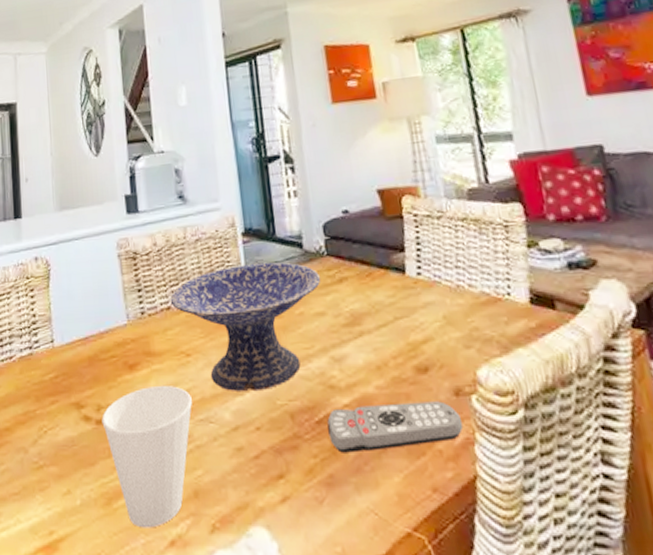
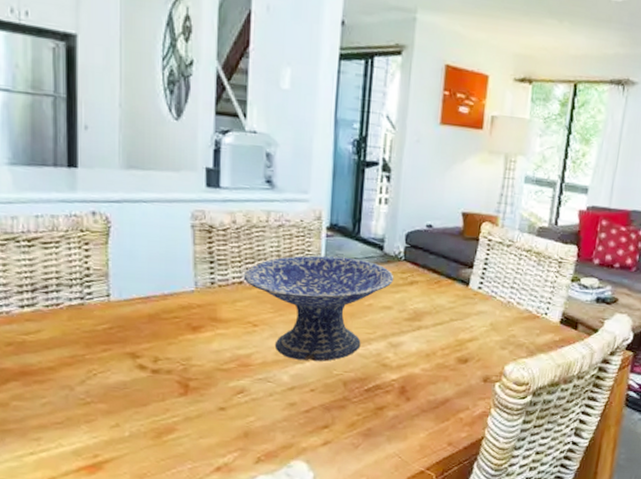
cup: present [102,386,192,528] -> none [158,347,253,457]
remote control: present [327,401,464,453] -> none [374,381,484,415]

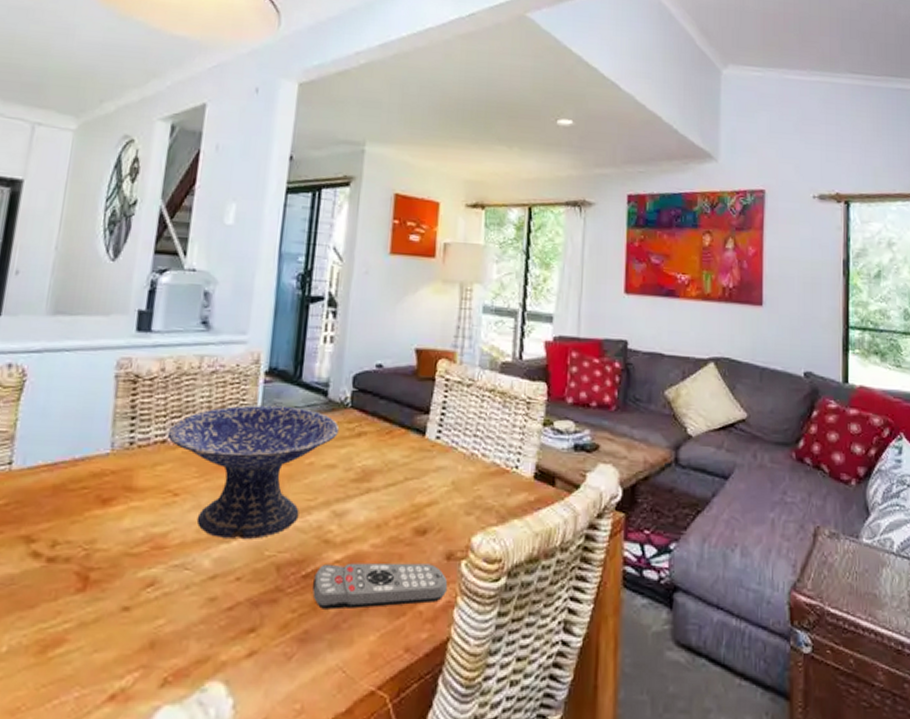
remote control: none [374,381,484,415] -> present [312,562,448,610]

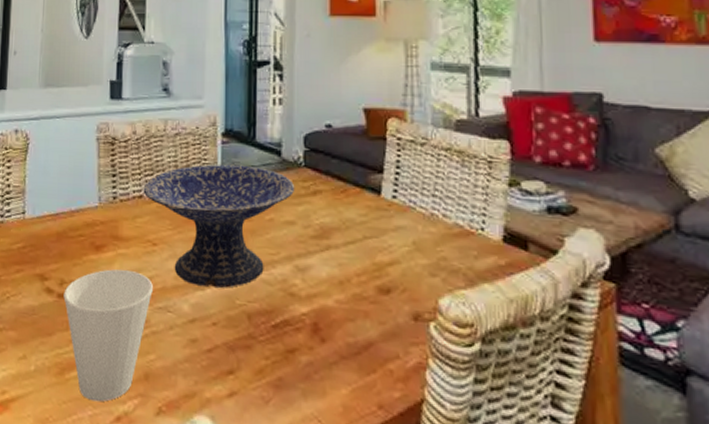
cup: none [54,525,170,681] -> present [63,269,153,402]
remote control: present [312,562,448,610] -> none [283,315,418,363]

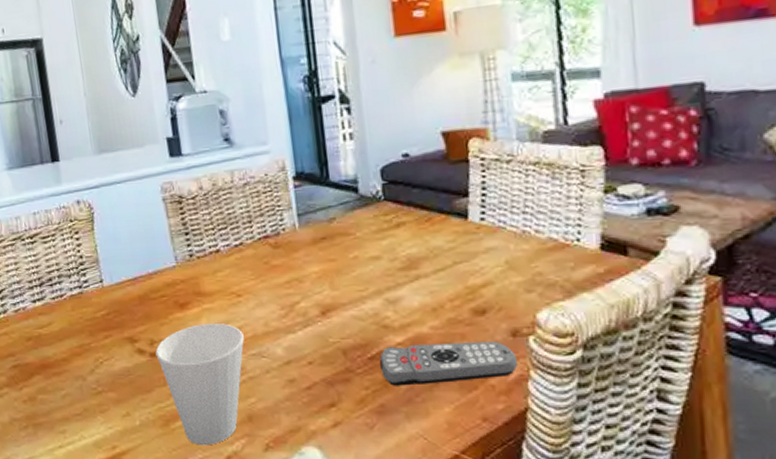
decorative bowl: present [143,164,295,289] -> none [218,206,377,330]
remote control: none [283,315,418,363] -> present [380,341,518,386]

